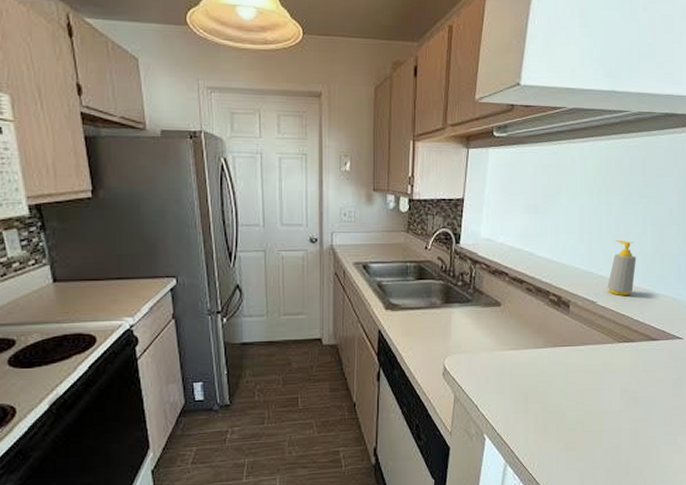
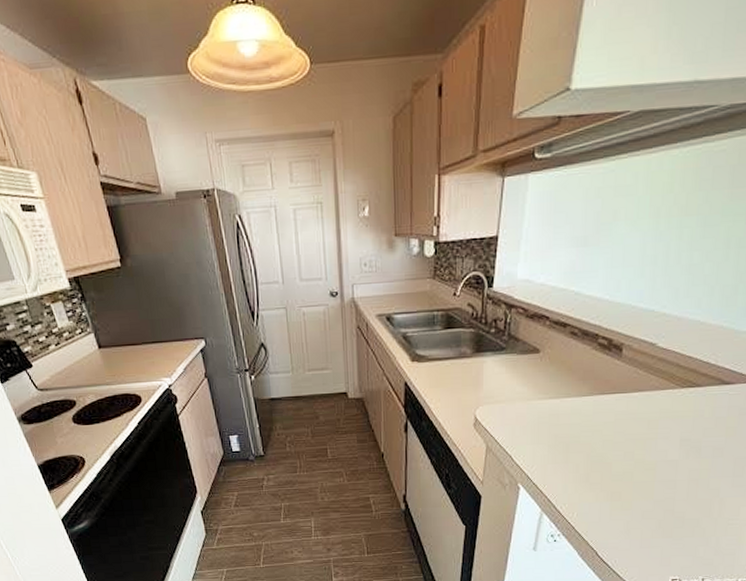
soap bottle: present [607,239,636,295] -> none [671,269,712,335]

